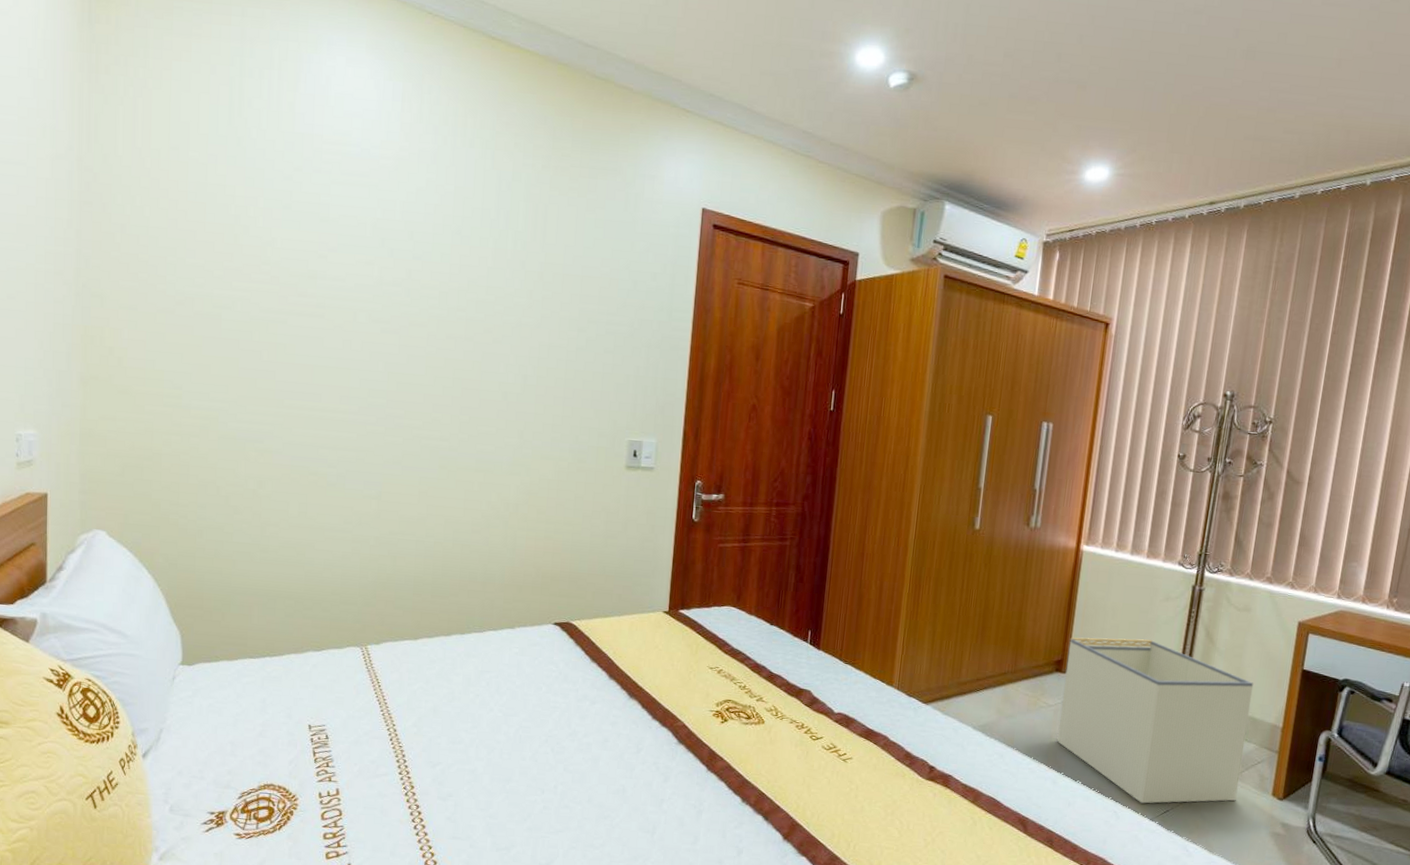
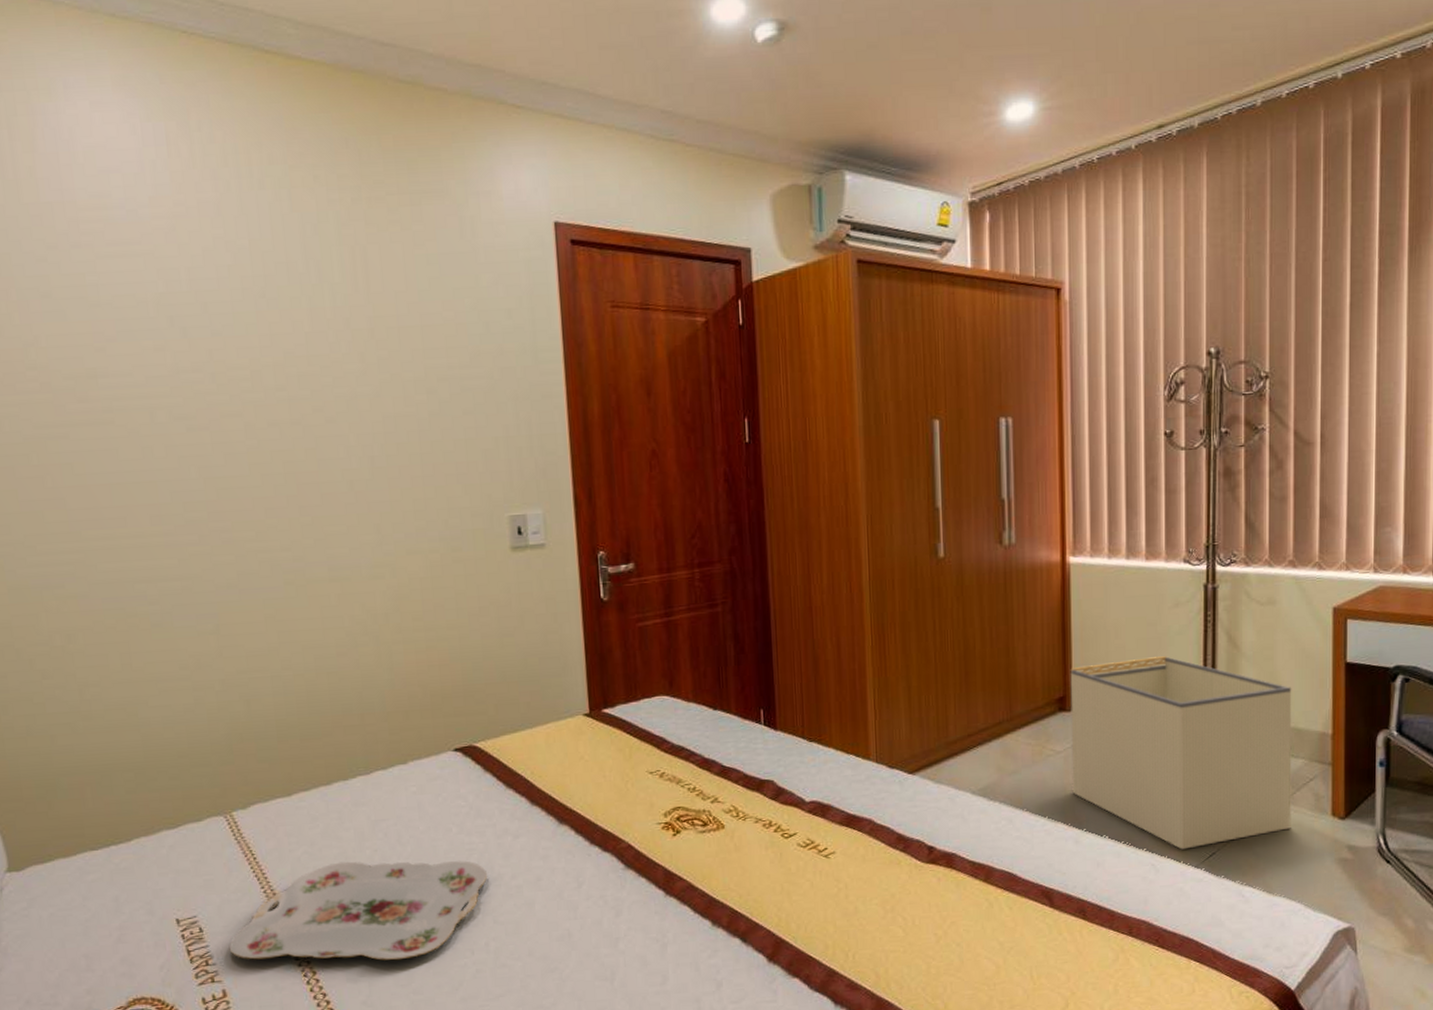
serving tray: none [347,700,565,788] -> present [229,860,488,961]

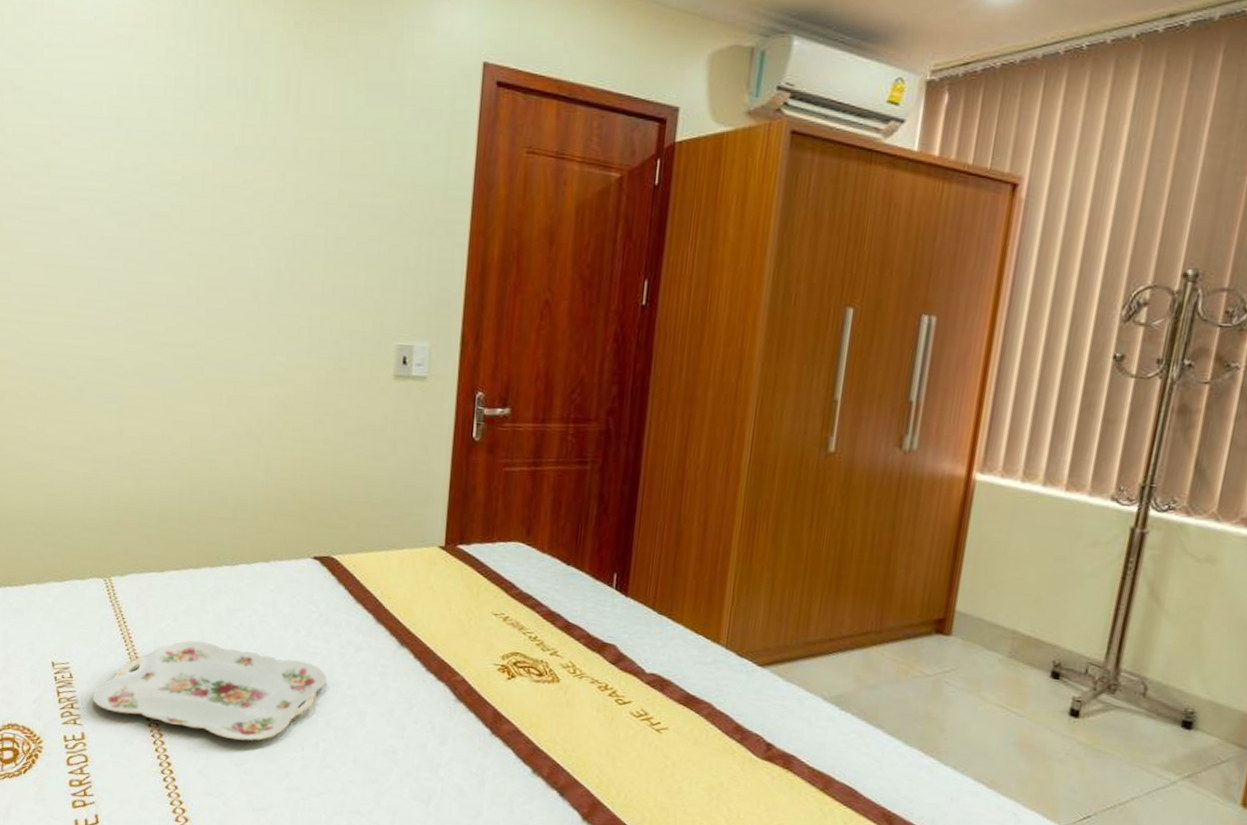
storage bin: present [1070,656,1292,850] -> none [935,590,1218,810]

